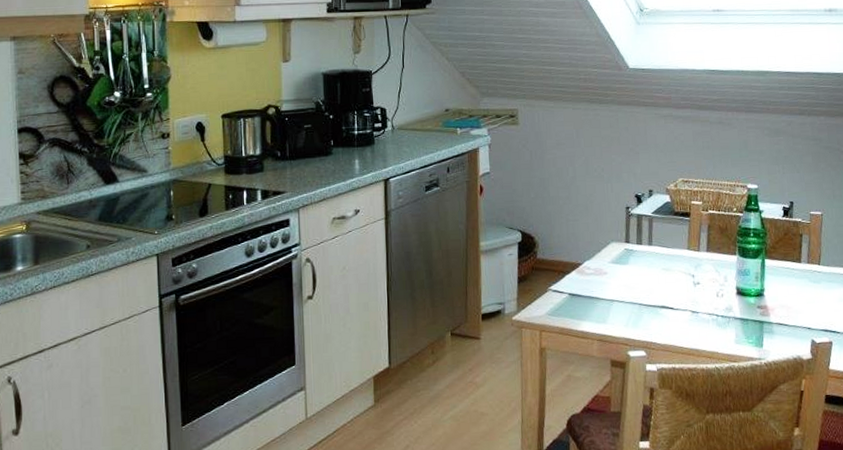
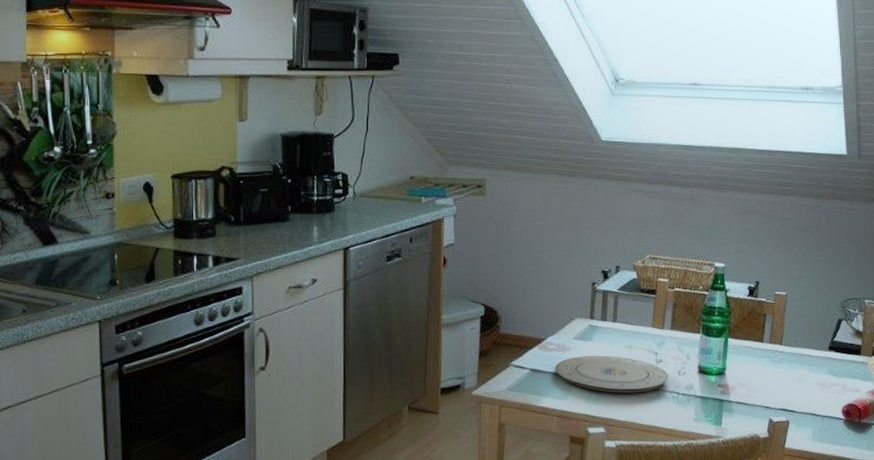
plate: none [593,278,707,317] -> present [555,355,669,394]

